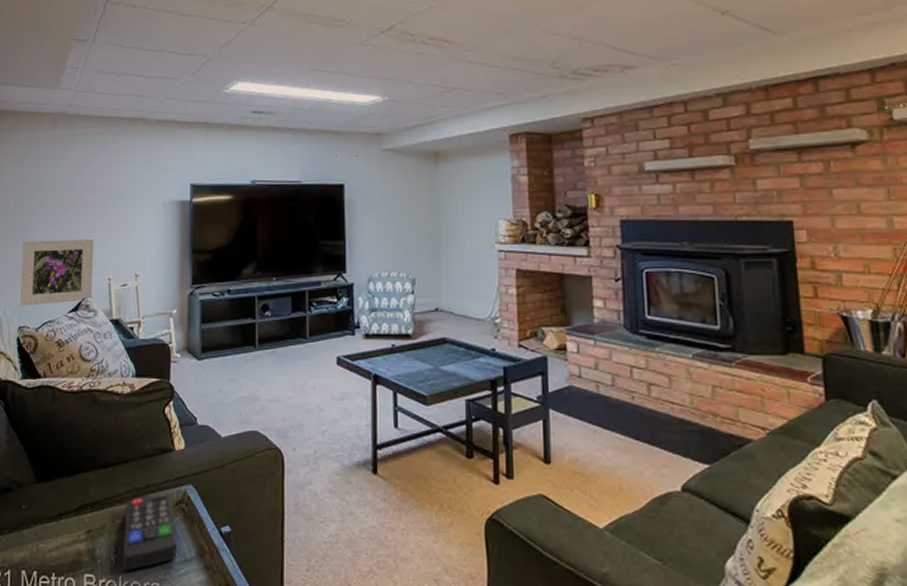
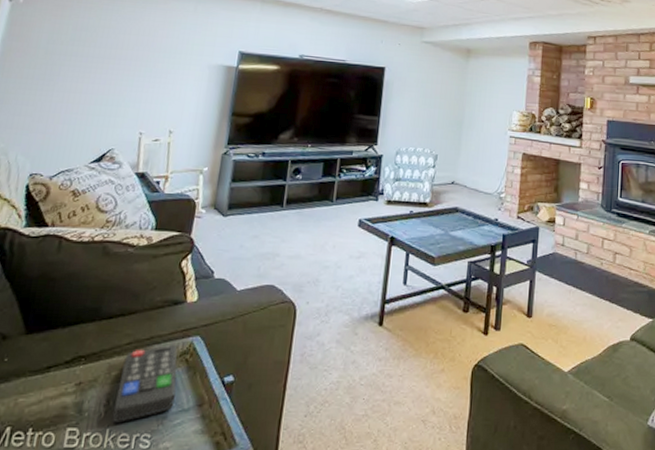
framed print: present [20,239,93,306] -> none [35,88,129,154]

